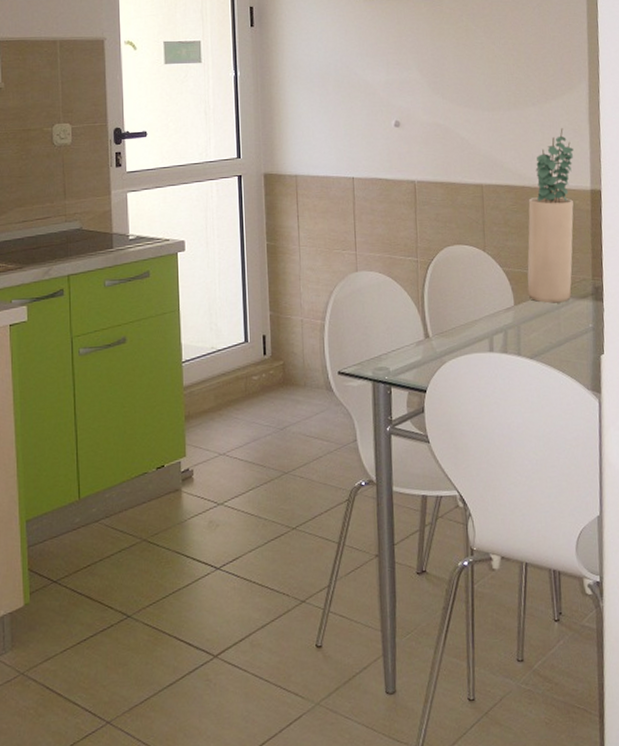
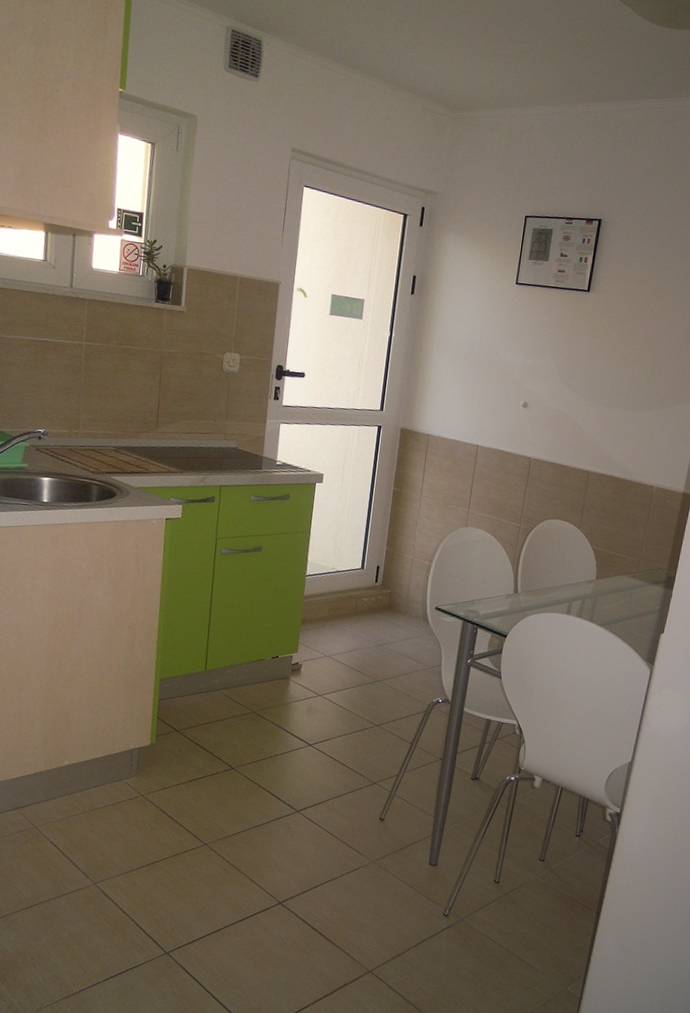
vase: present [527,128,574,304] -> none [609,434,676,585]

